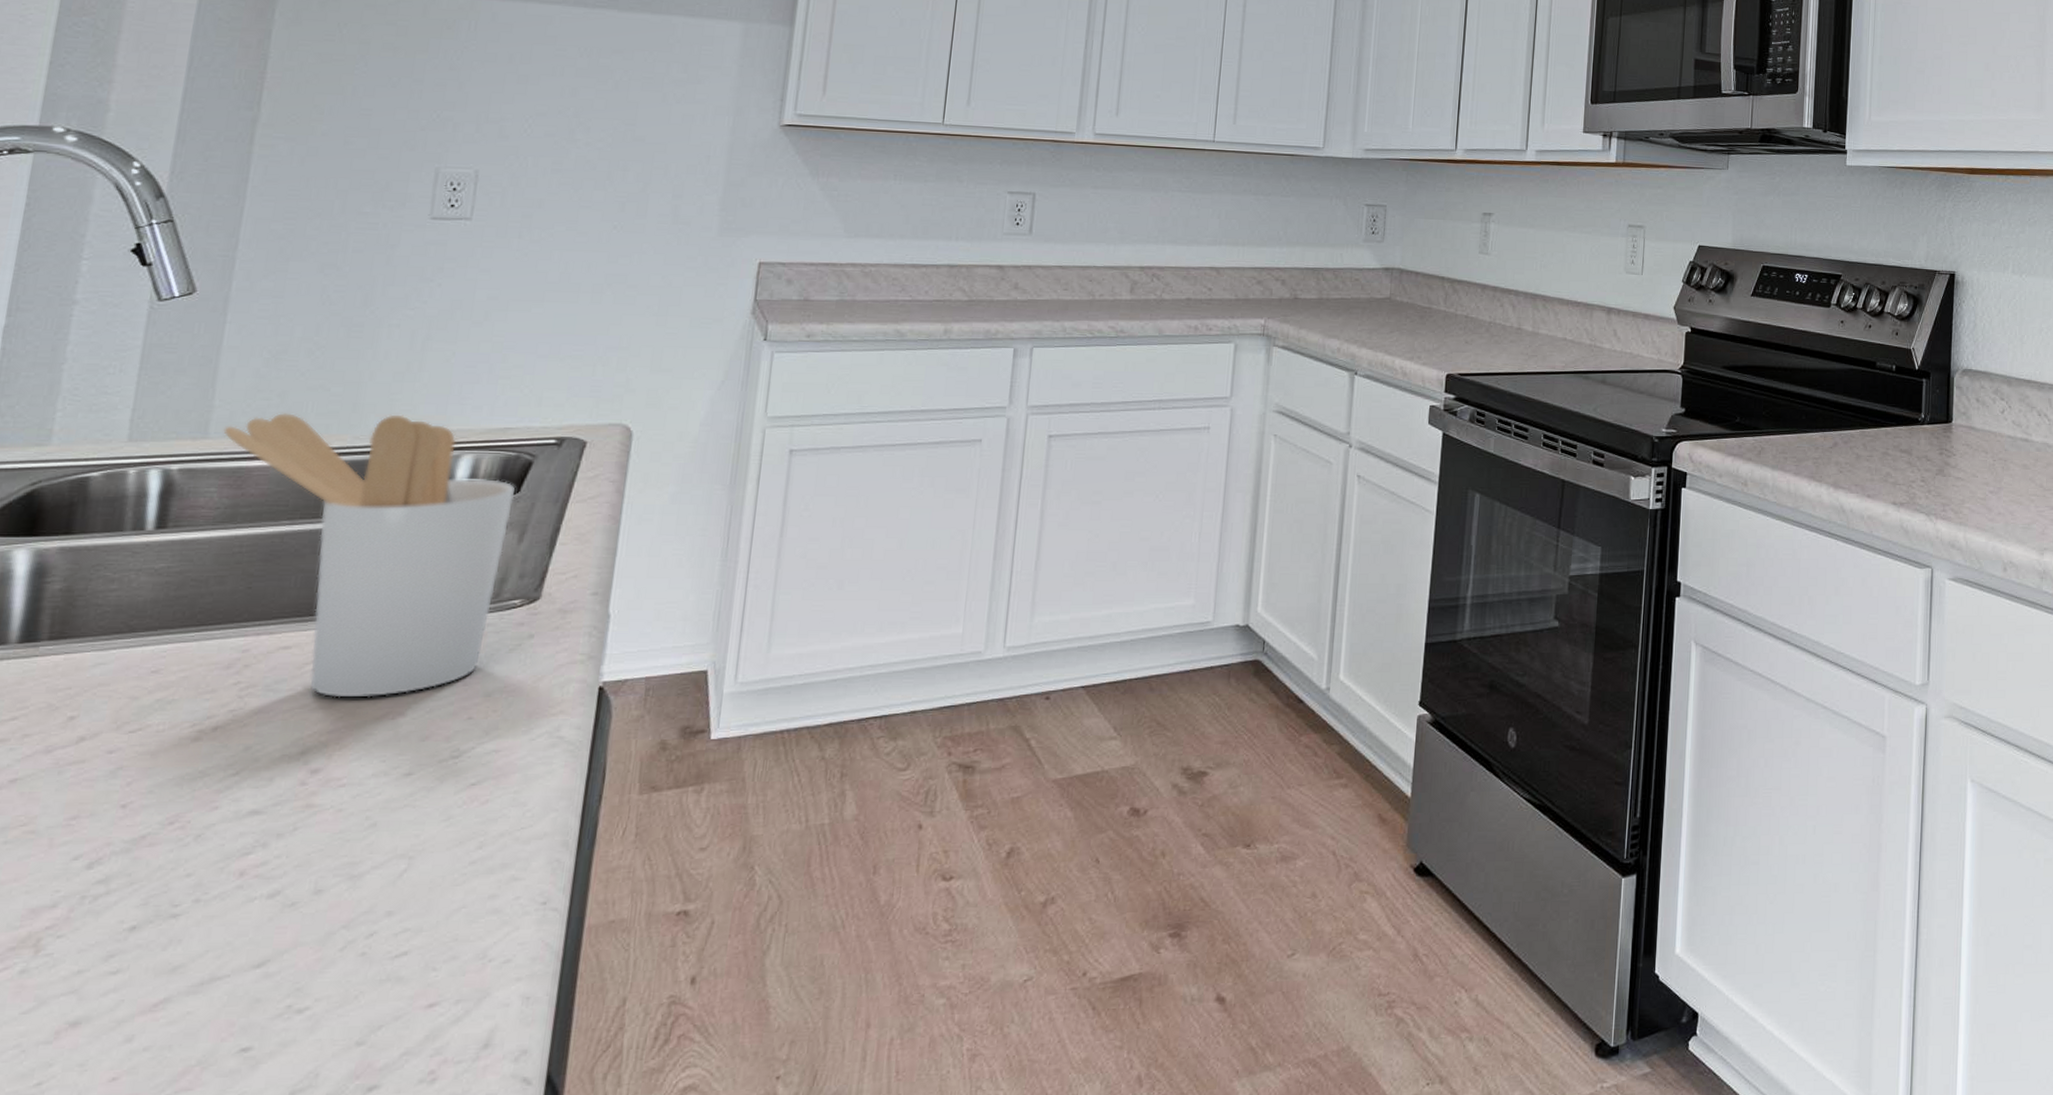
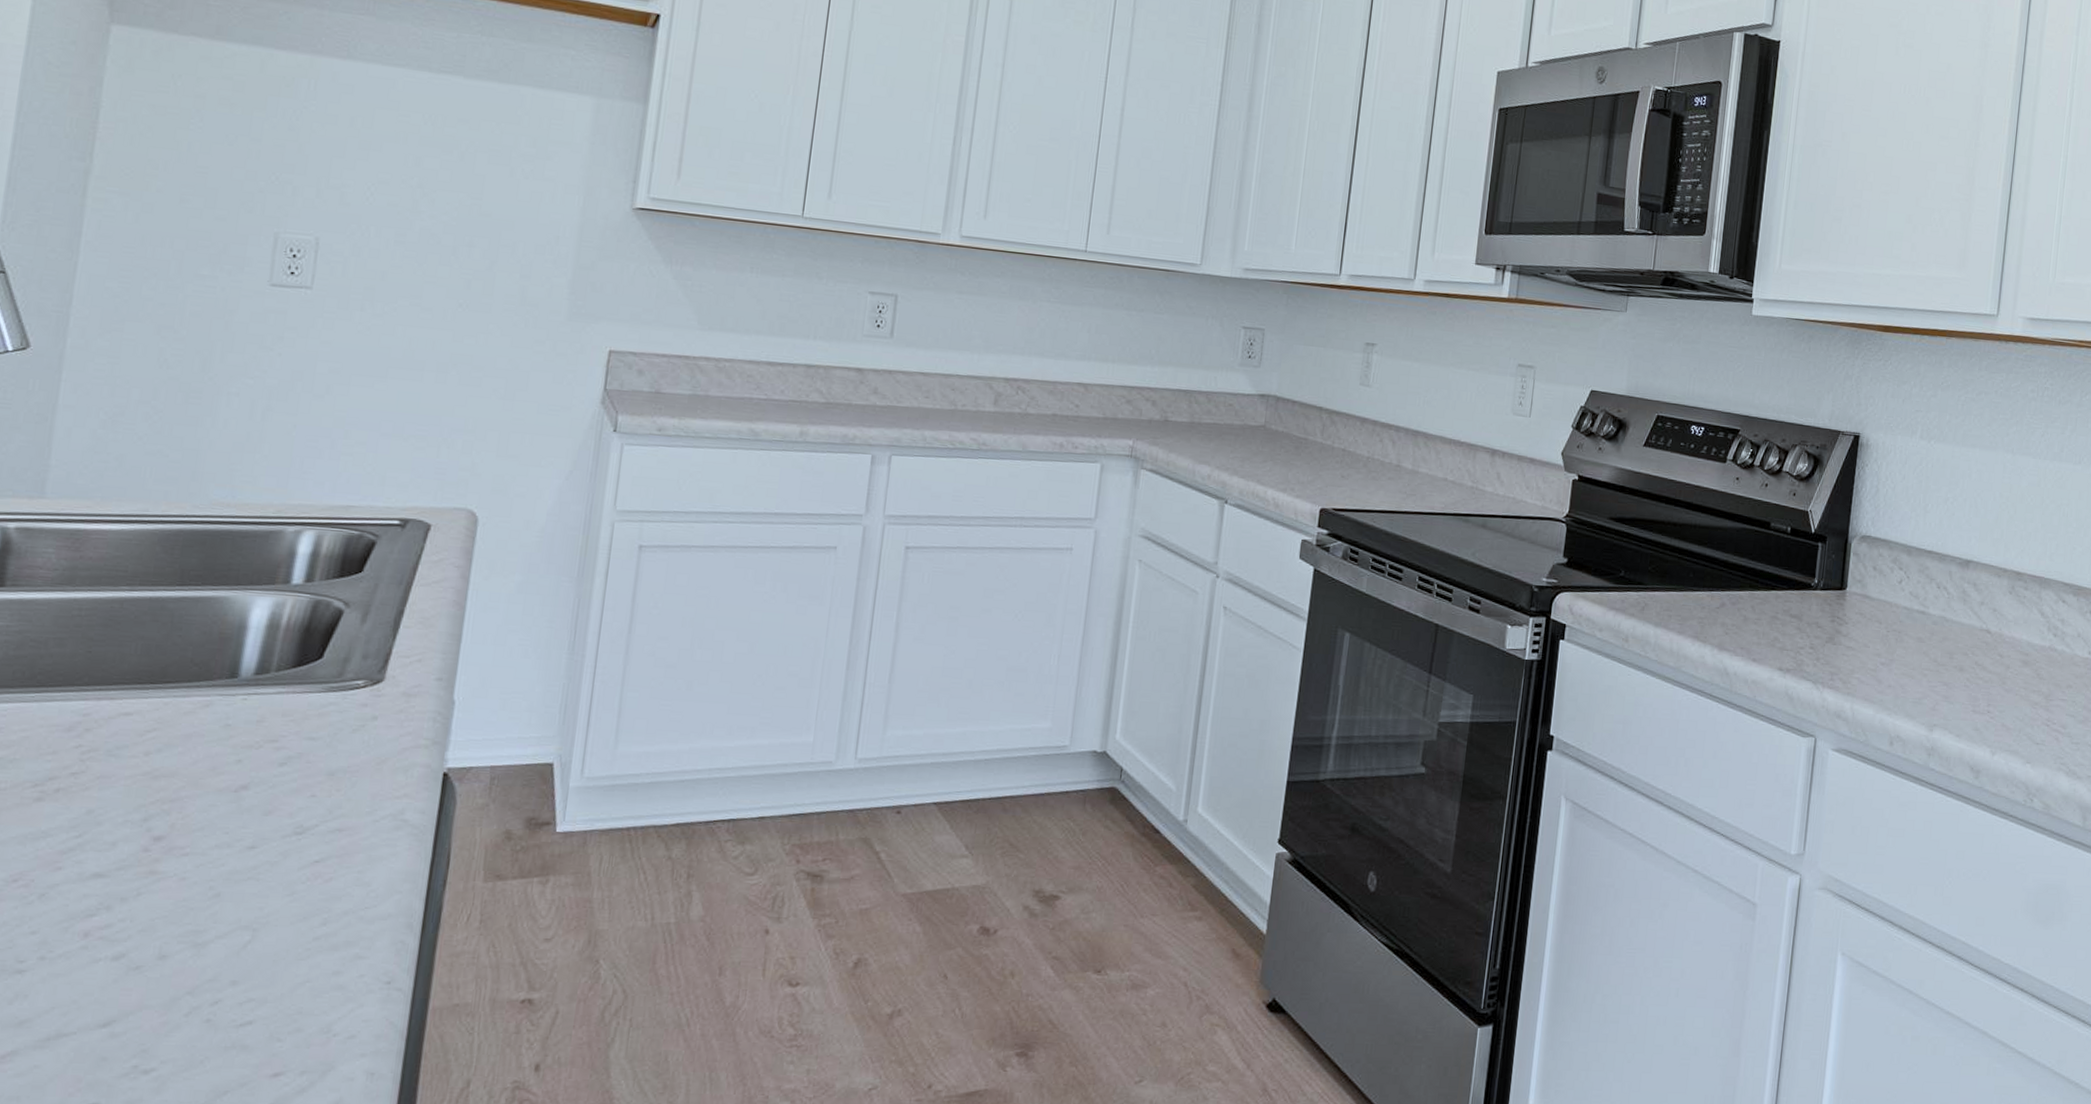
utensil holder: present [223,413,516,698] -> none [60,476,359,769]

